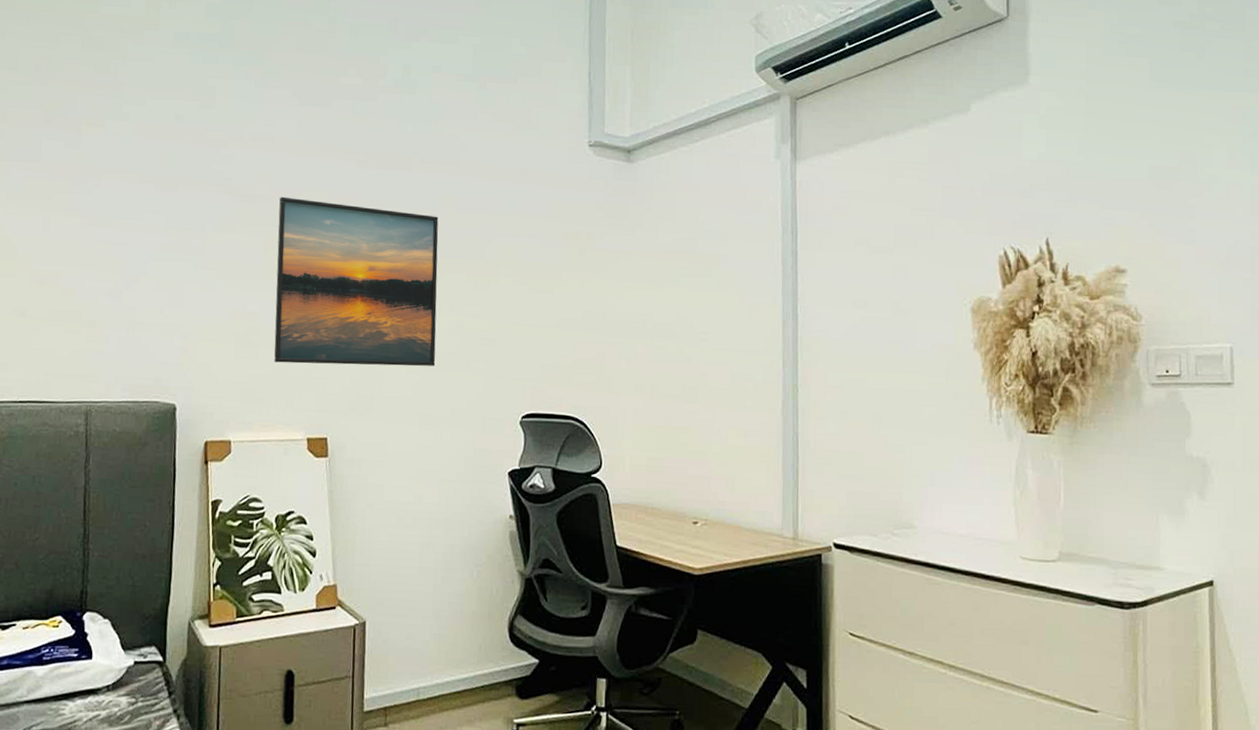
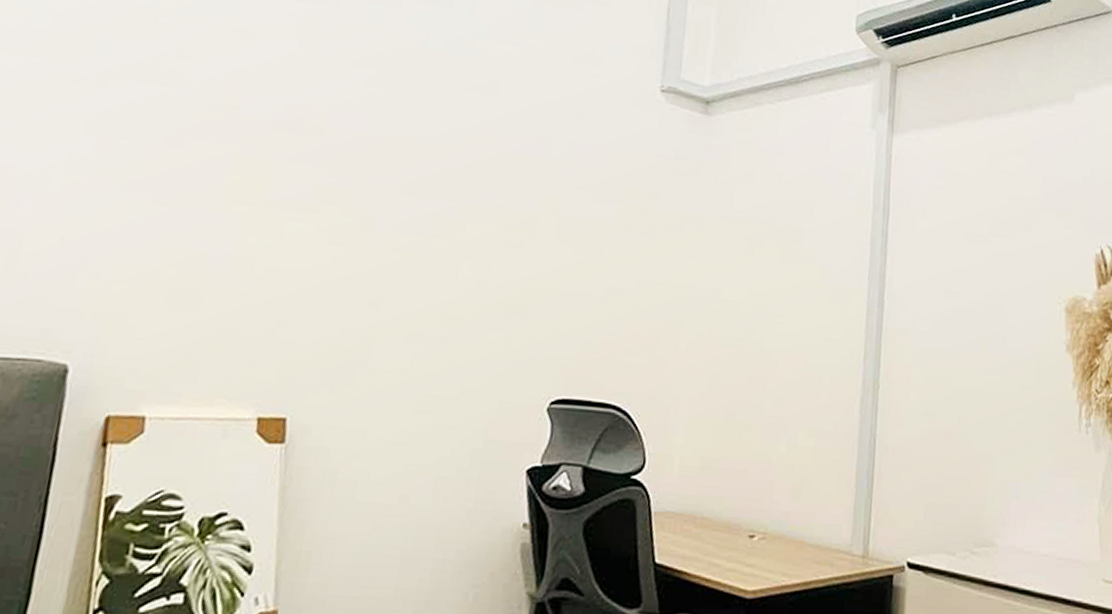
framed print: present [274,196,439,367] -> none [222,109,467,335]

